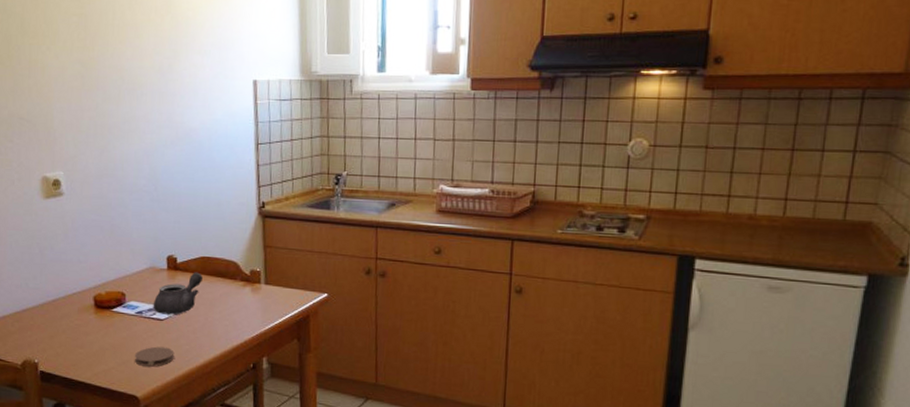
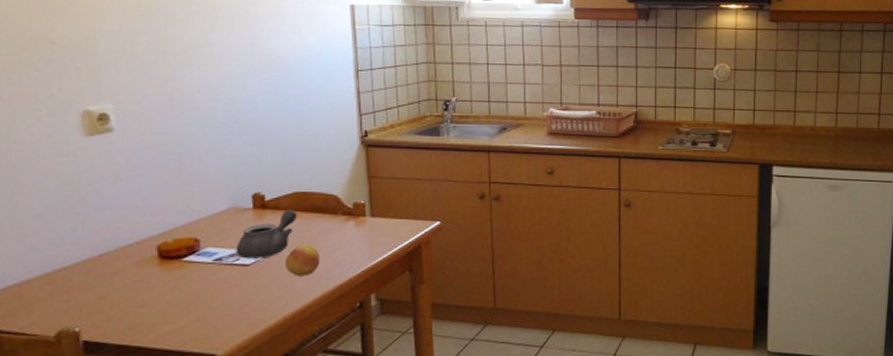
coaster: present [134,346,175,367] -> none [212,295,265,320]
fruit: none [191,304,221,335] -> present [284,243,321,277]

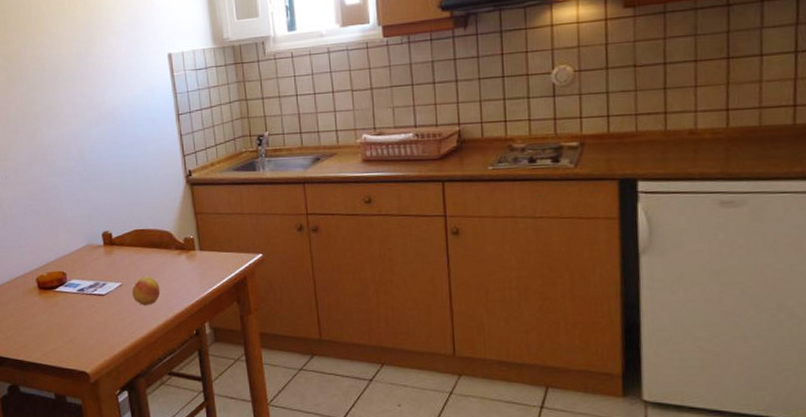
teapot: present [235,209,297,259] -> none [93,245,138,290]

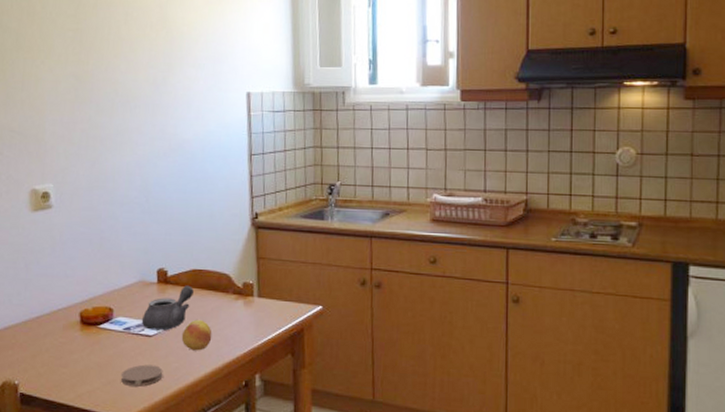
coaster: none [80,321,119,342] -> present [120,364,163,387]
teapot: none [93,245,138,290] -> present [141,285,194,331]

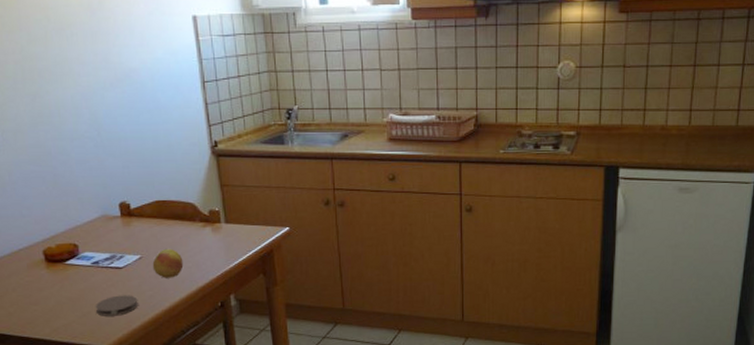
teapot: present [141,285,194,331] -> none [109,216,160,262]

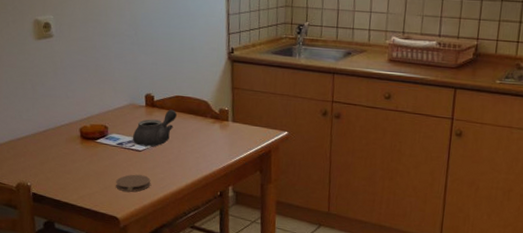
teapot: none [109,216,160,262] -> present [132,109,177,147]
fruit: present [152,248,184,278] -> none [166,138,193,165]

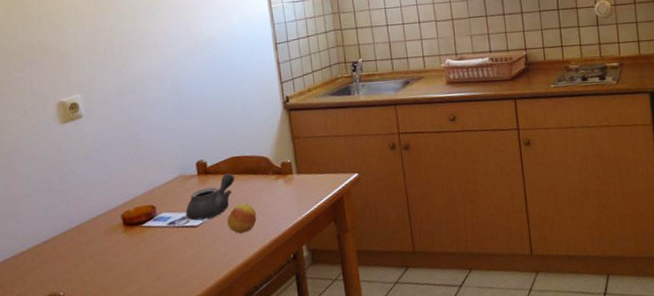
coaster: present [115,174,151,192] -> none [170,253,212,278]
fruit: none [166,138,193,165] -> present [227,203,257,234]

